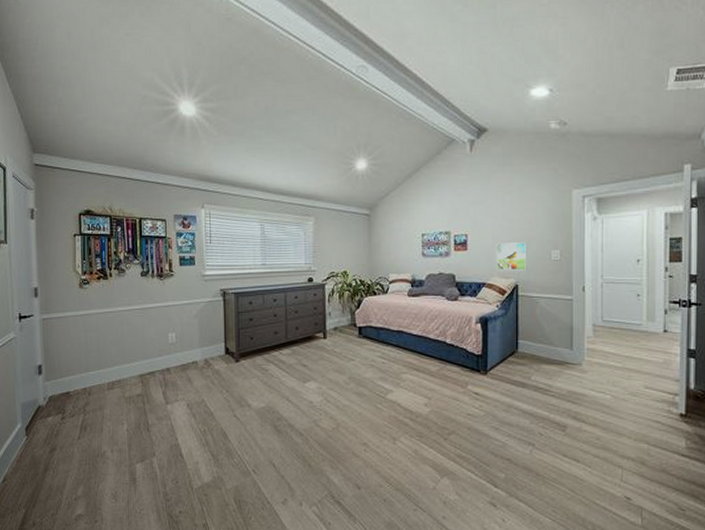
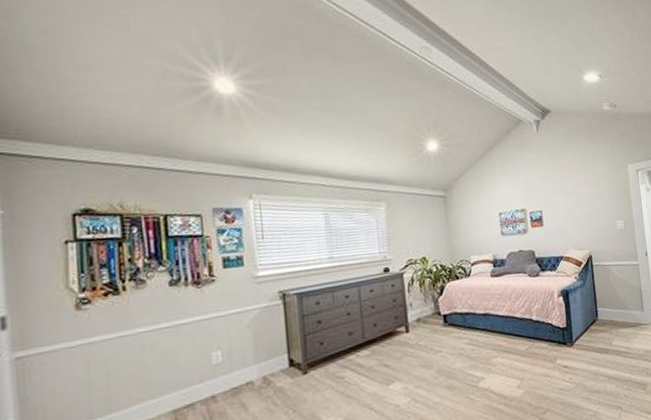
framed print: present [495,242,527,271] -> none [568,215,598,243]

